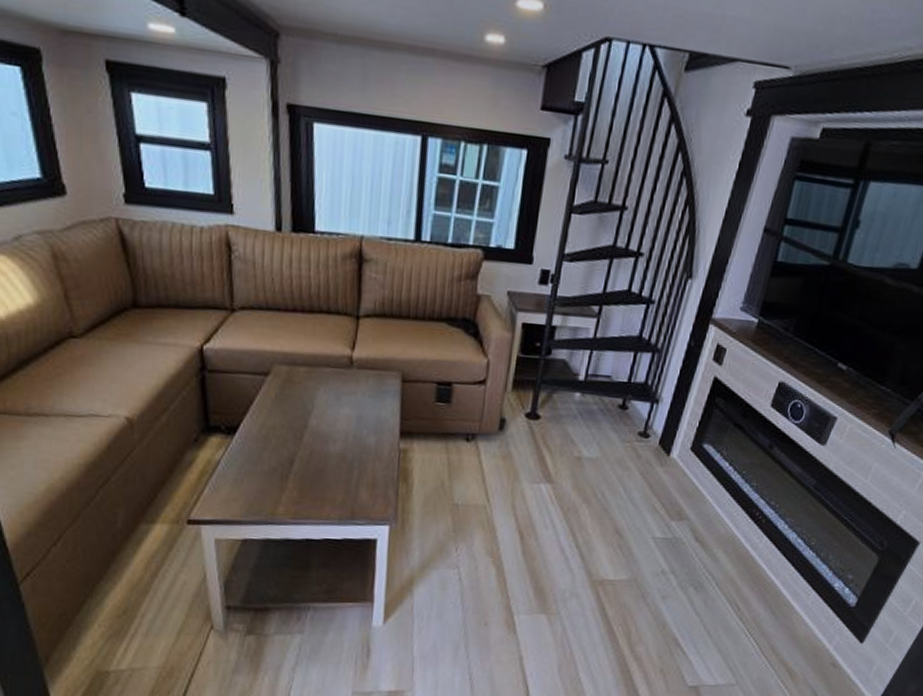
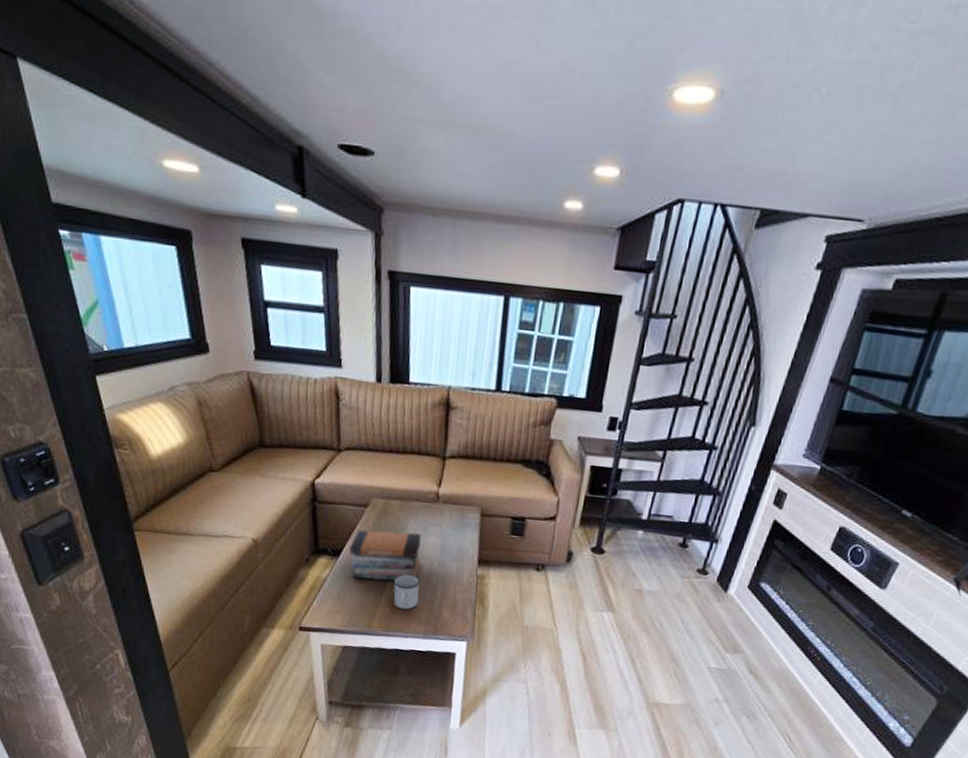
book stack: none [248,402,334,461] -> present [349,530,422,582]
mug: none [301,451,334,493] -> present [393,573,421,610]

